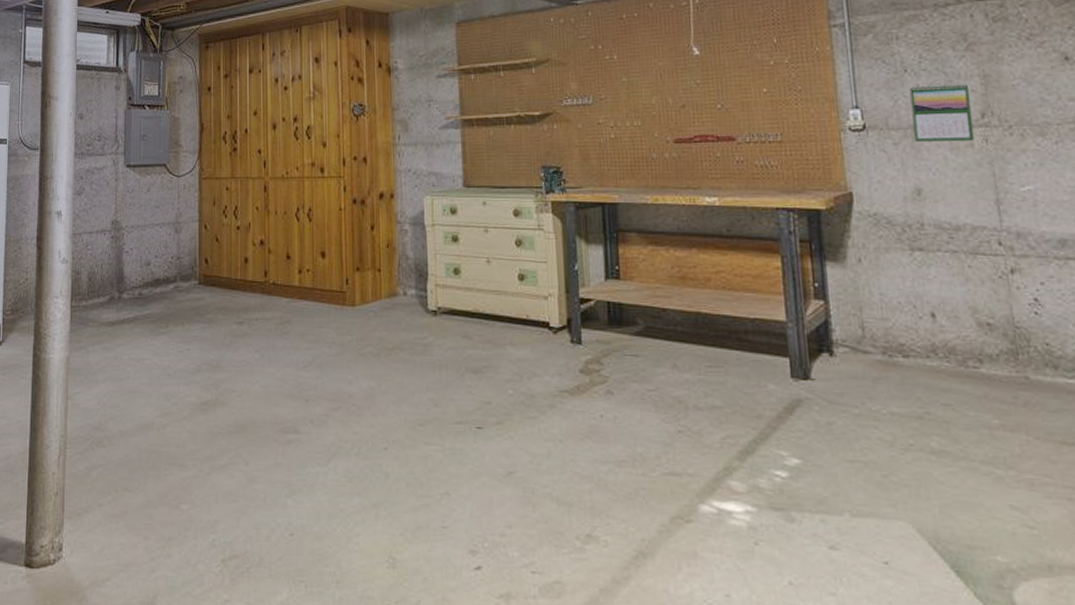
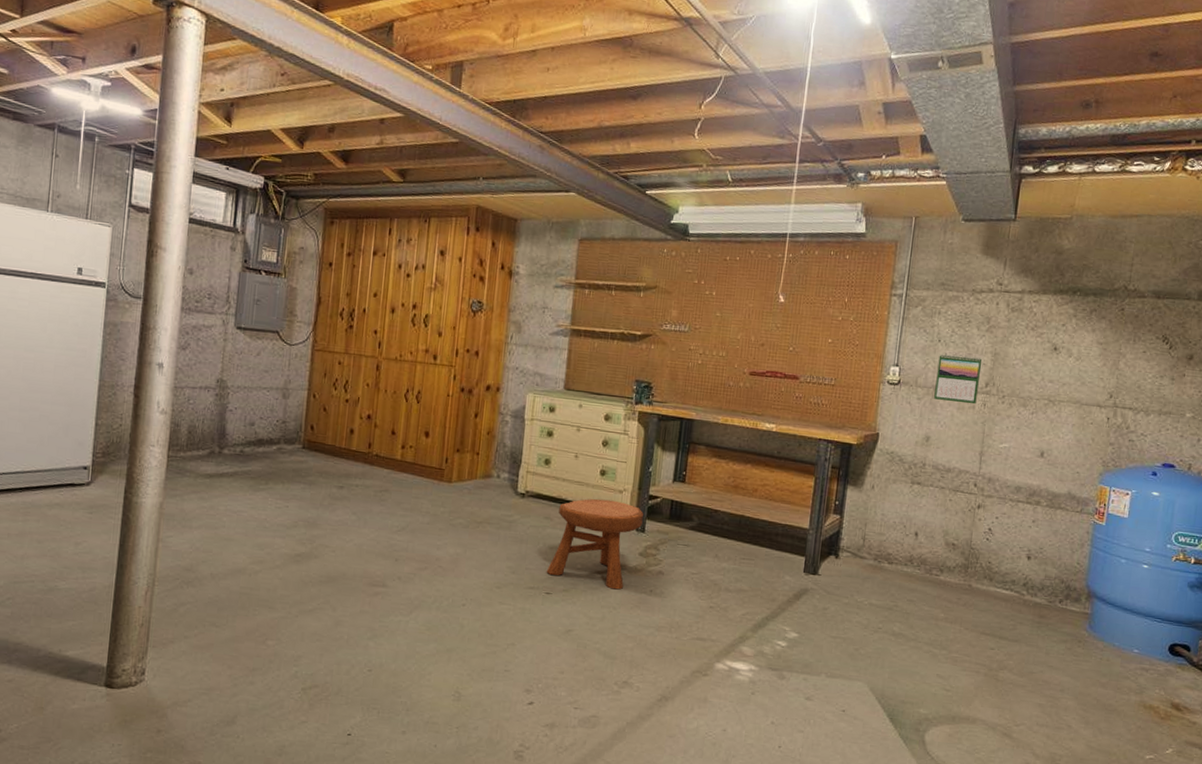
stool: none [473,308,577,418] -> present [546,498,644,590]

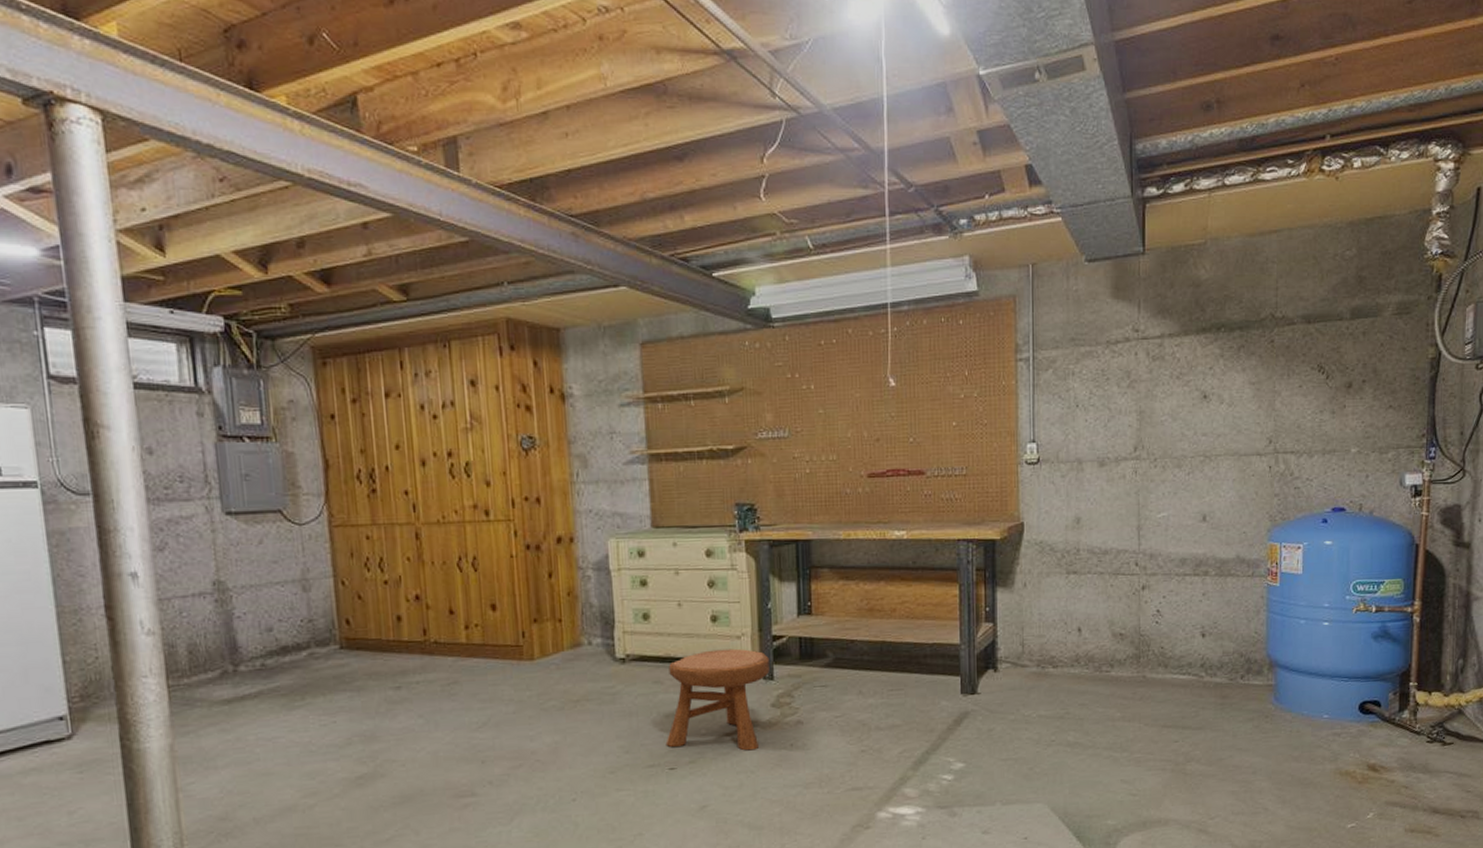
calendar: present [934,354,983,405] -> none [1079,418,1127,474]

